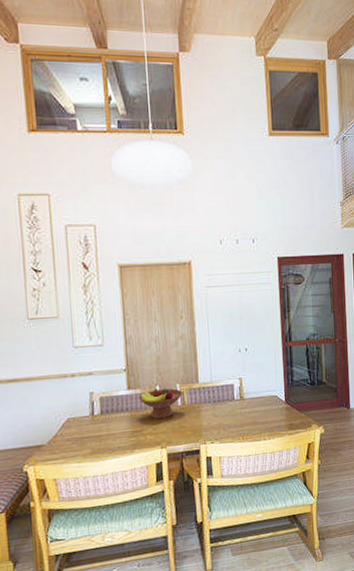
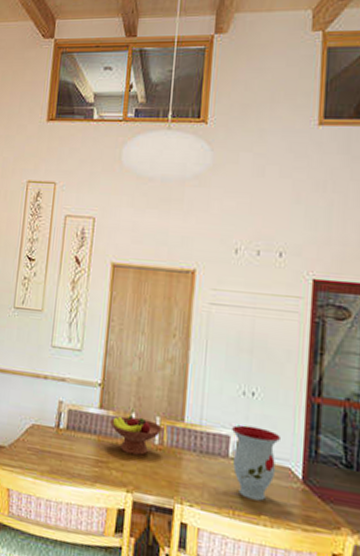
vase: none [235,372,268,425] -> present [232,425,280,501]

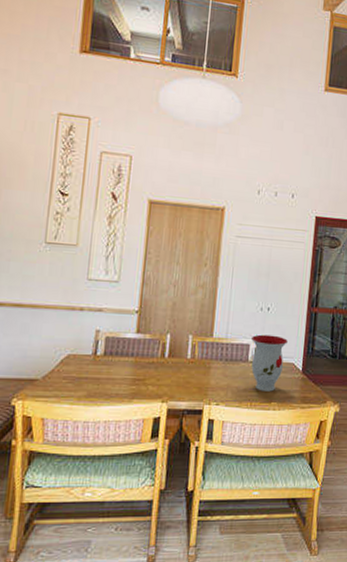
fruit bowl: present [110,415,163,456] -> none [147,336,195,371]

